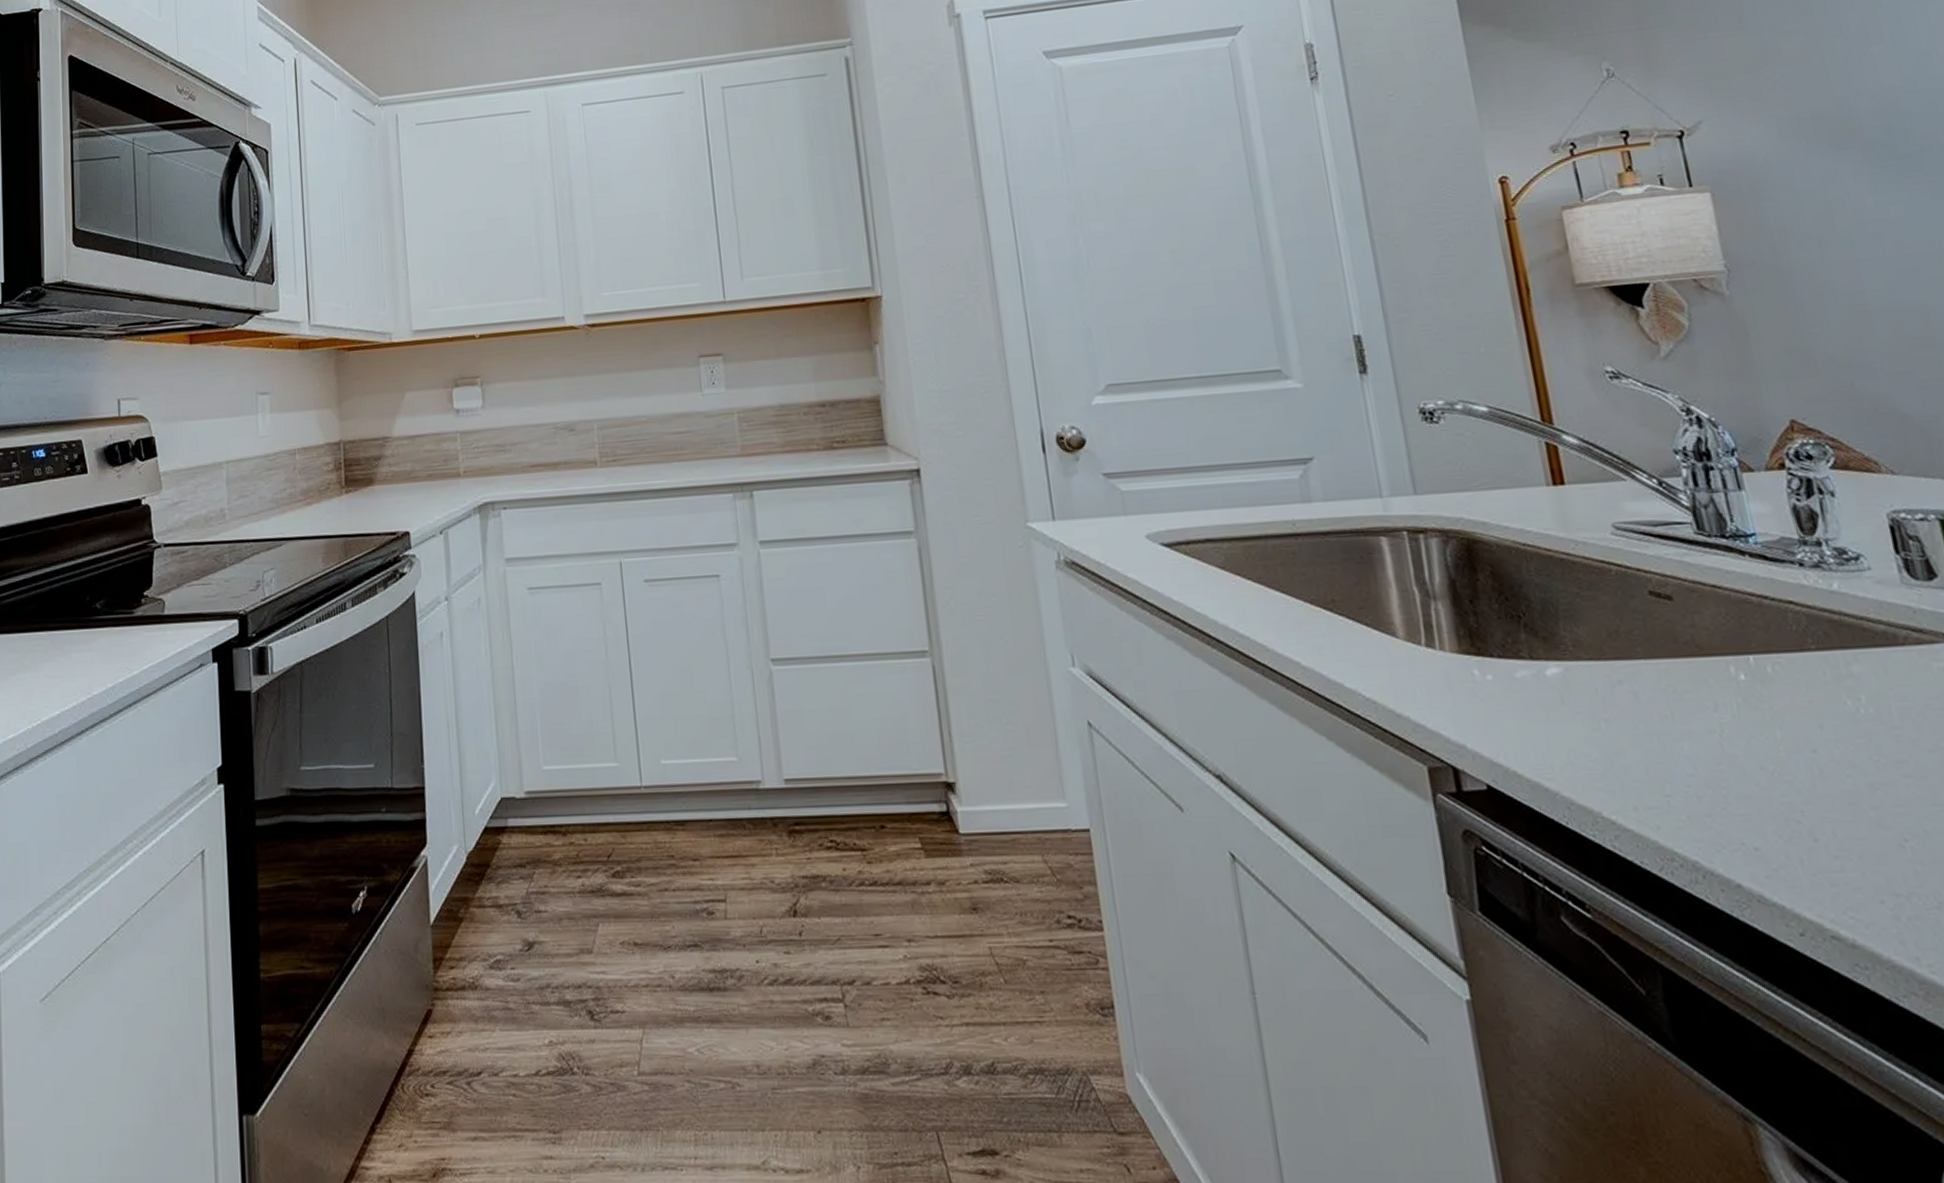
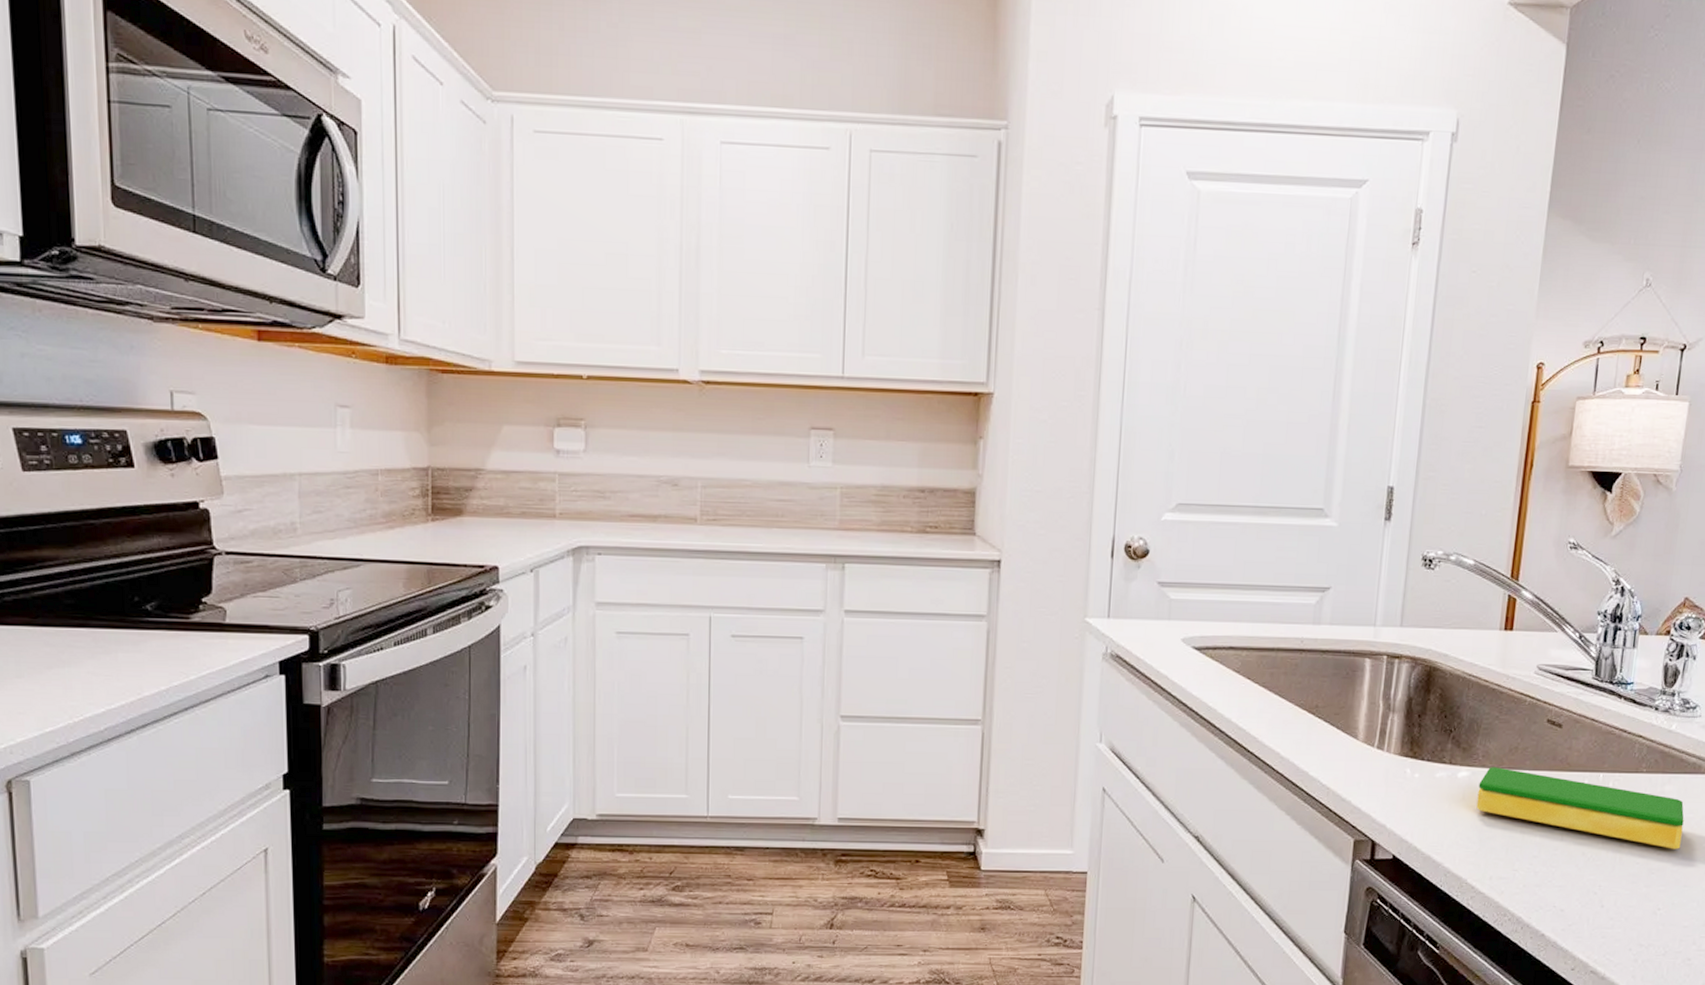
dish sponge: none [1578,658,1907,753] -> present [1476,767,1684,849]

